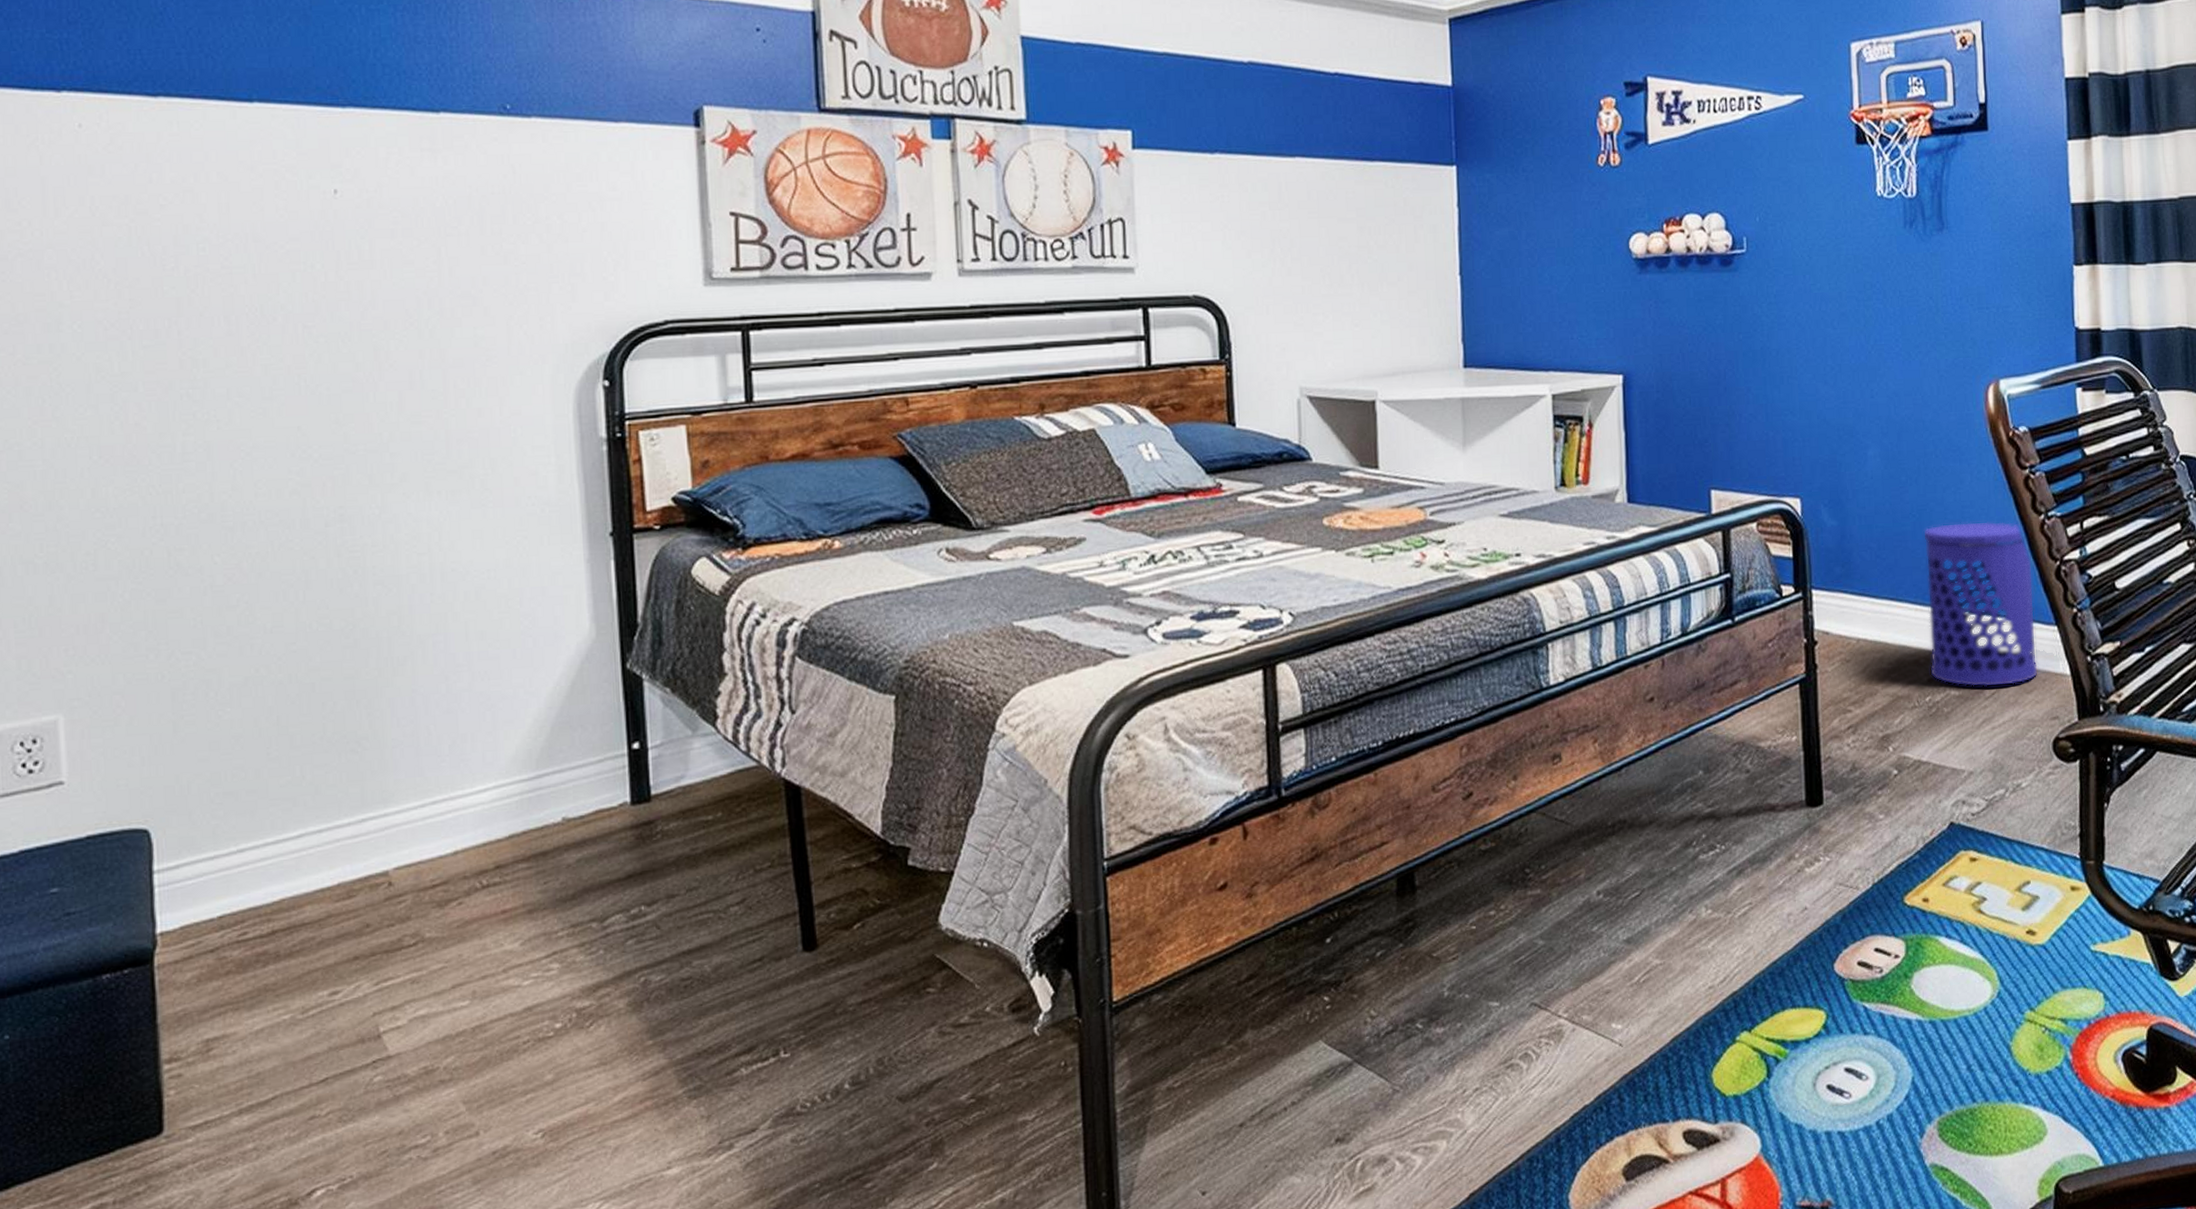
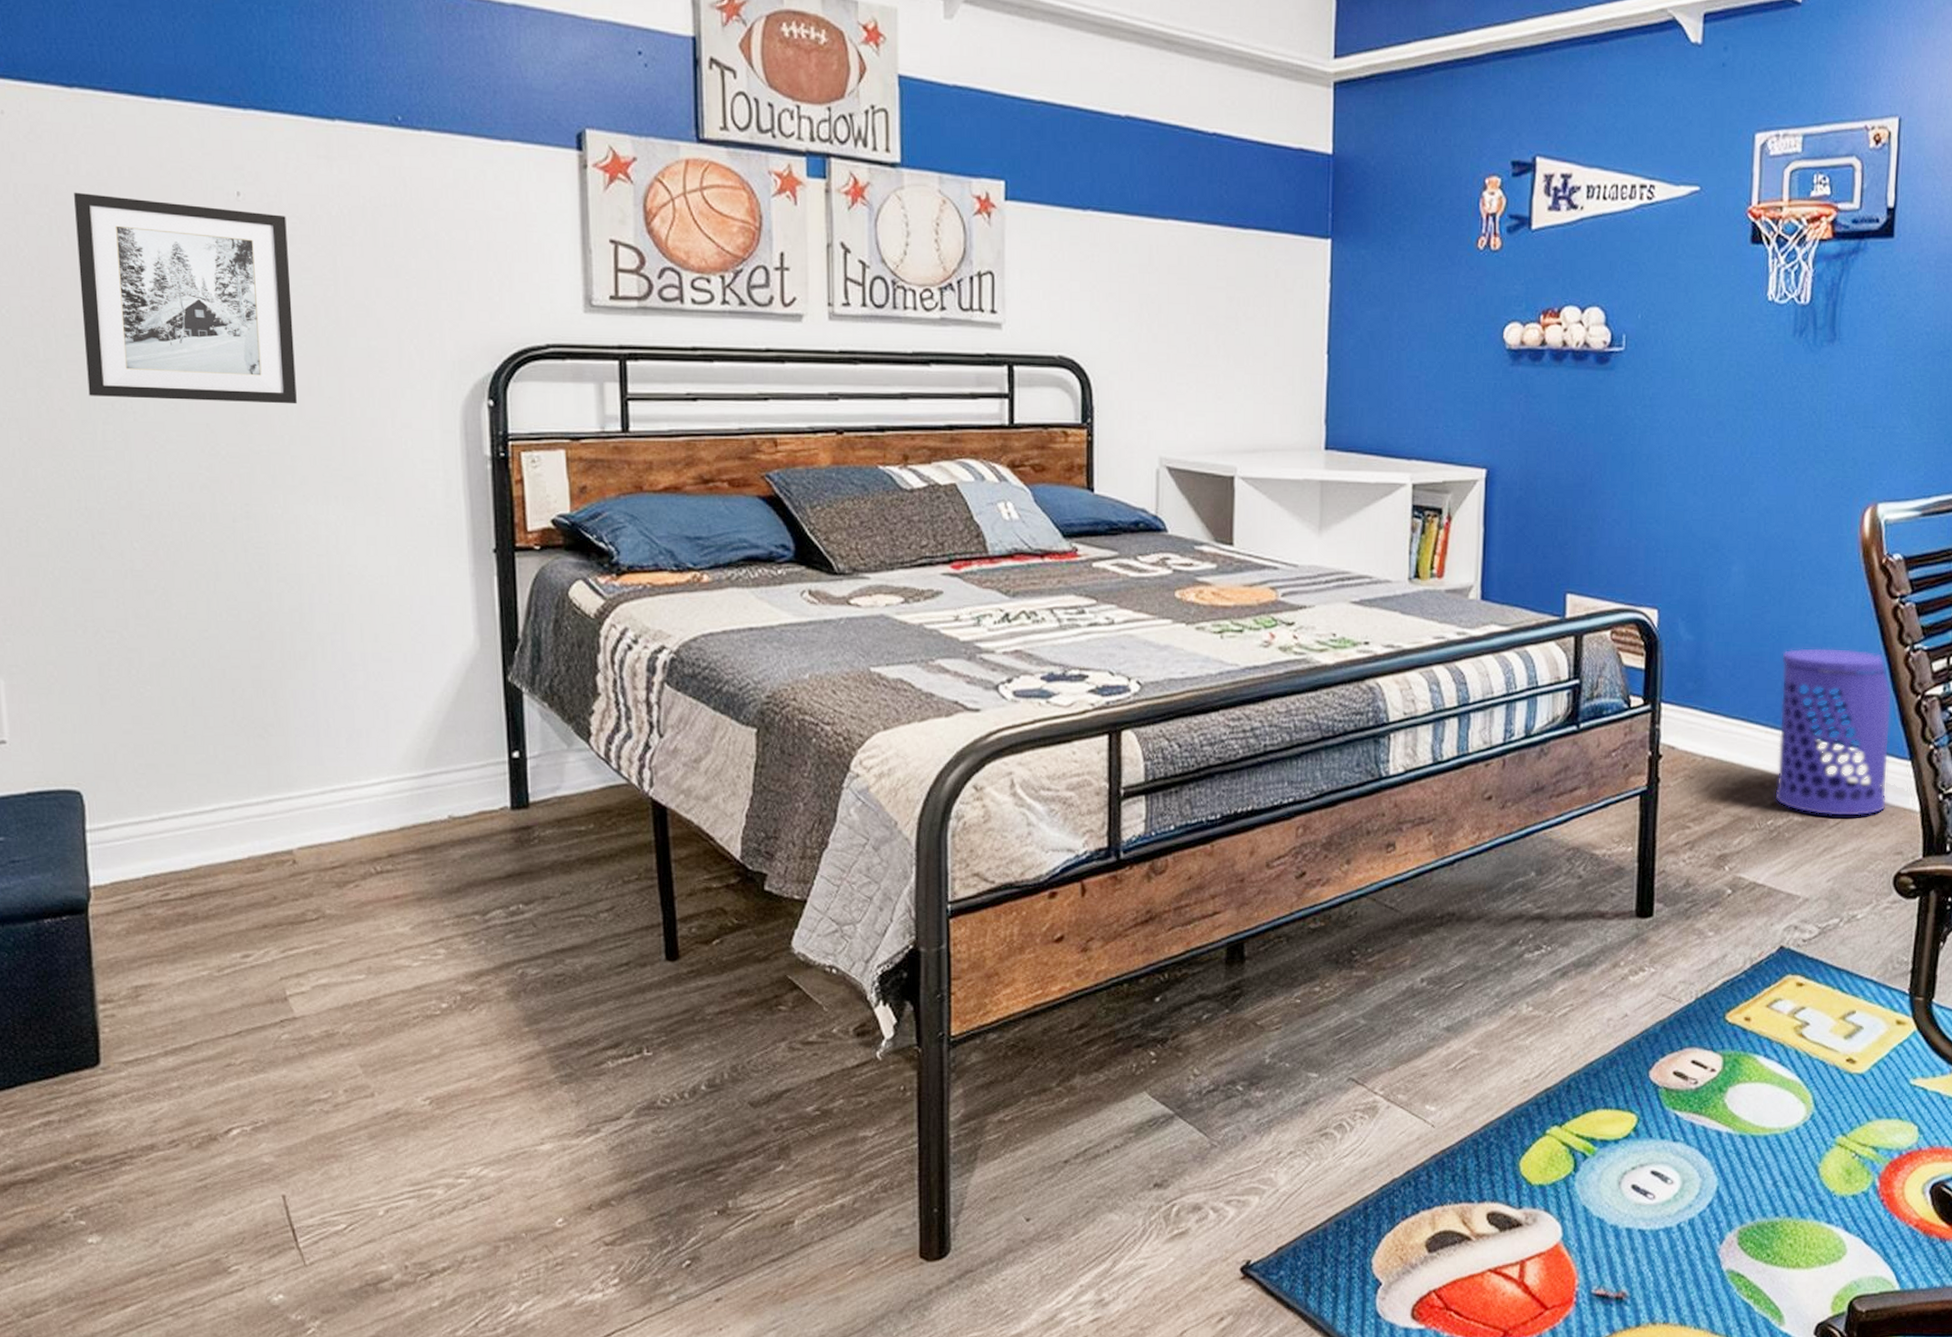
wall art: none [155,200,397,408] -> present [73,192,297,404]

